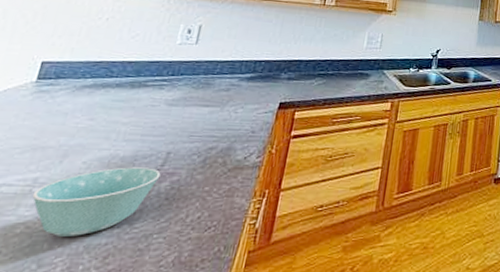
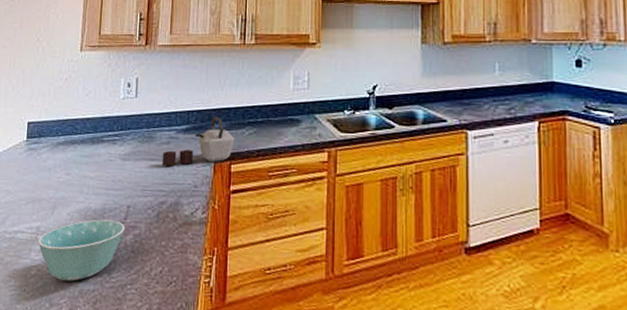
kettle: none [217,67,303,113] -> present [162,117,235,167]

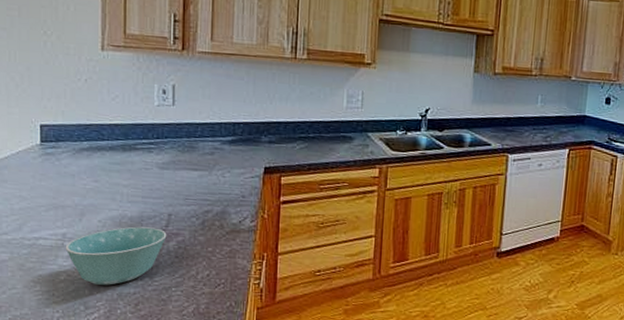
kettle: present [162,117,235,167] -> none [205,130,285,177]

